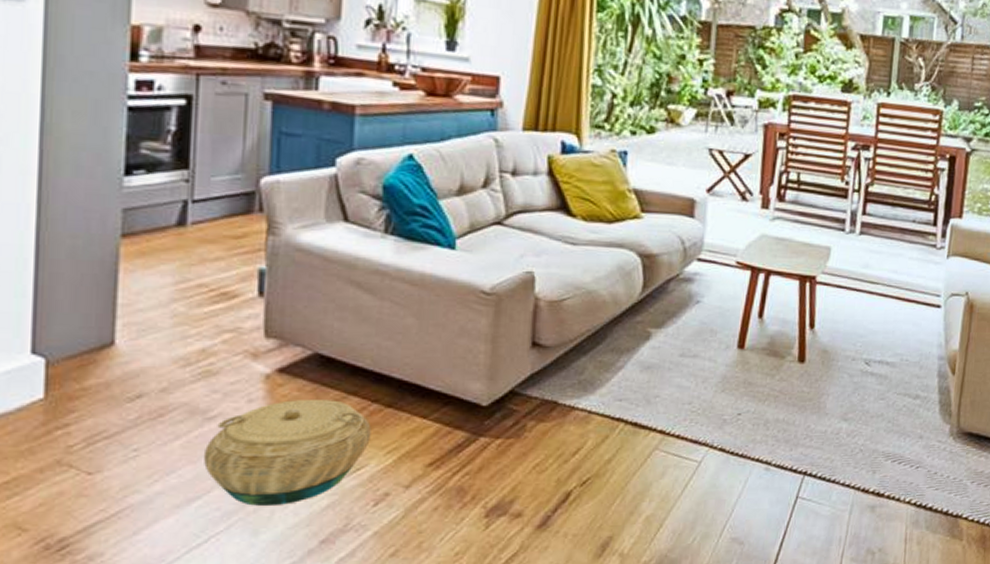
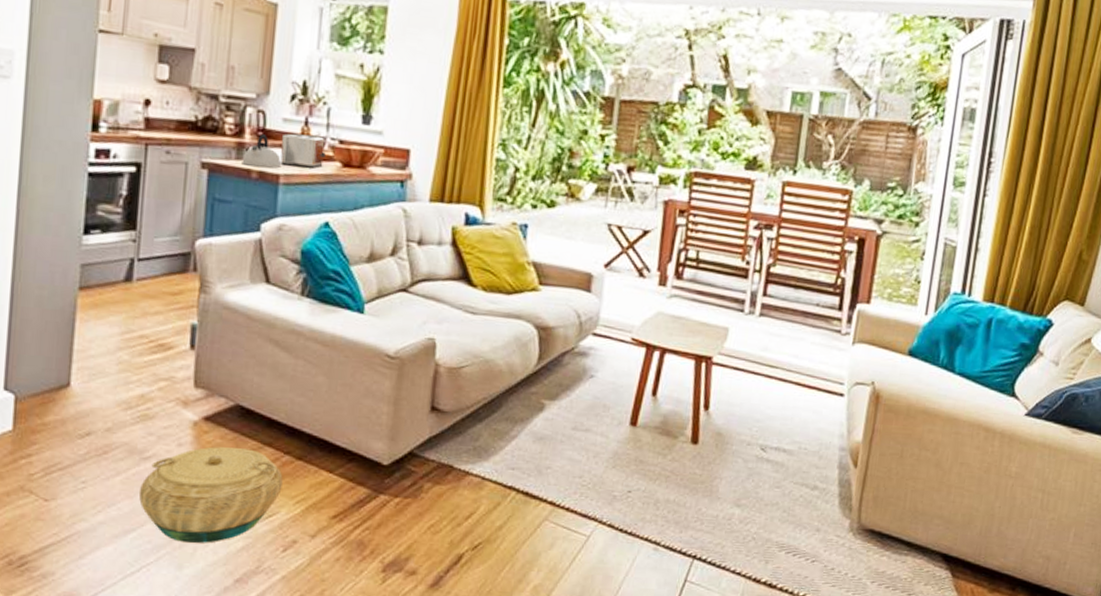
kettle: none [311,62,358,100] -> present [242,134,282,169]
toaster: none [356,61,407,99] -> present [280,133,326,170]

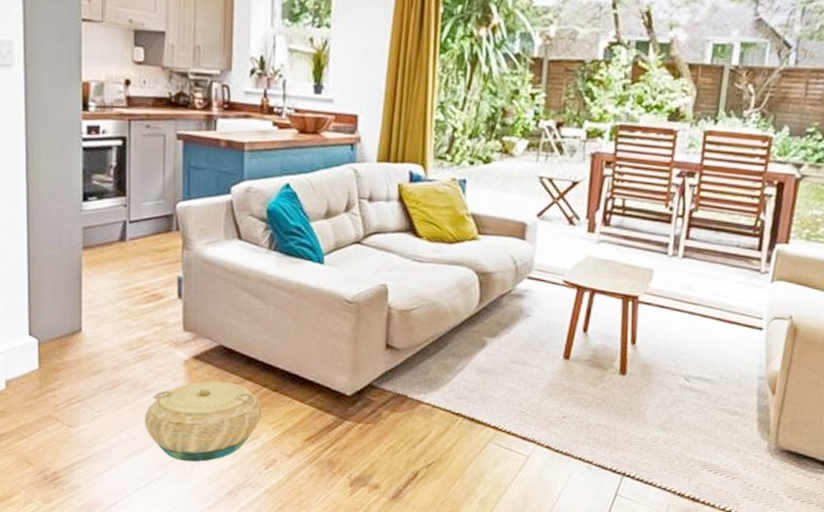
kettle: present [242,134,282,169] -> none [211,107,246,138]
toaster: present [280,133,326,170] -> none [244,105,284,137]

